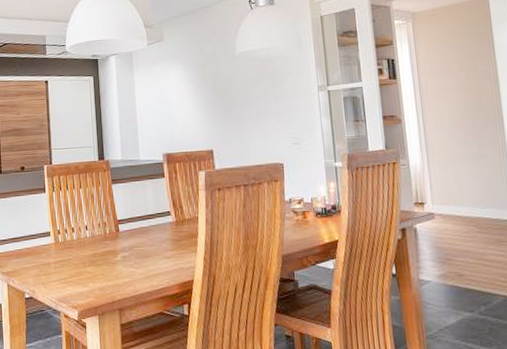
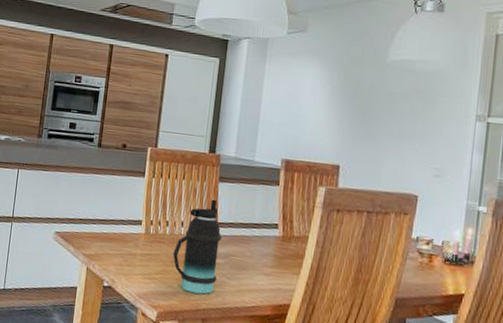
bottle: none [83,200,125,288] -> present [173,199,222,295]

